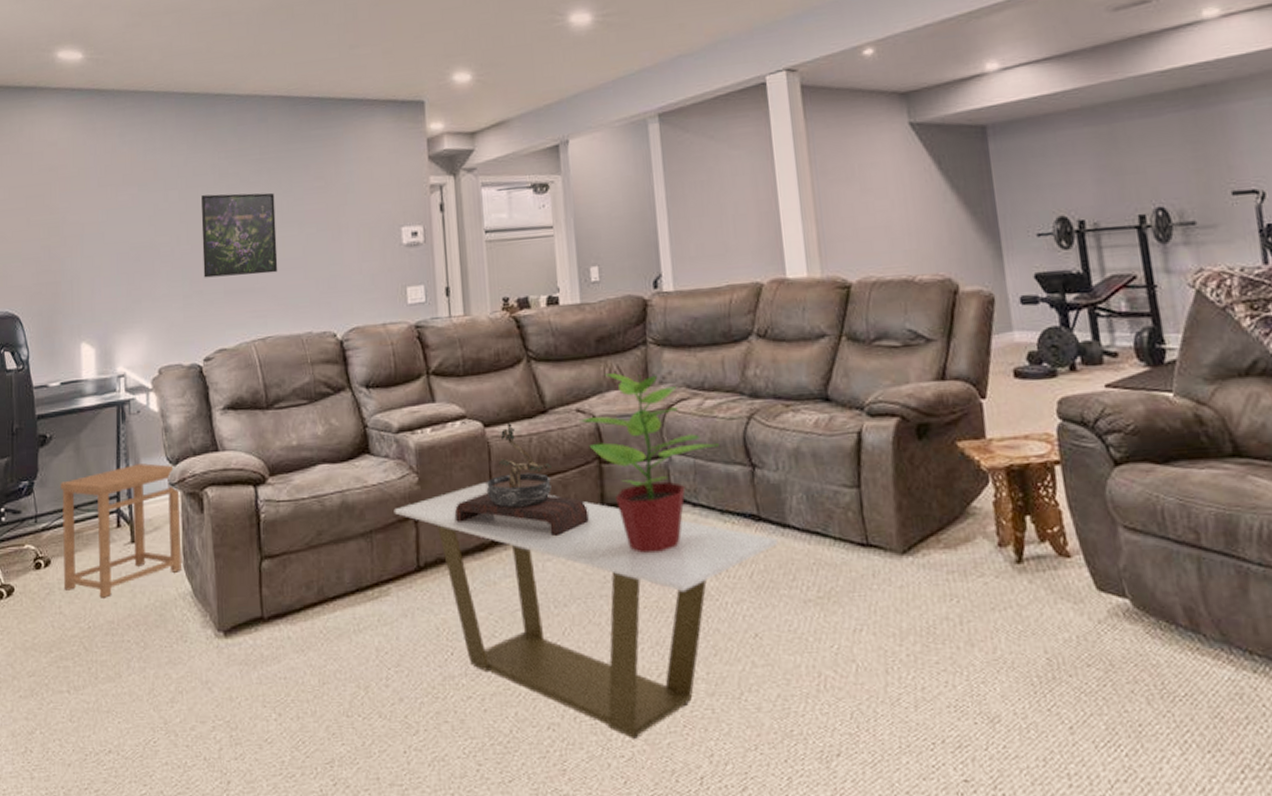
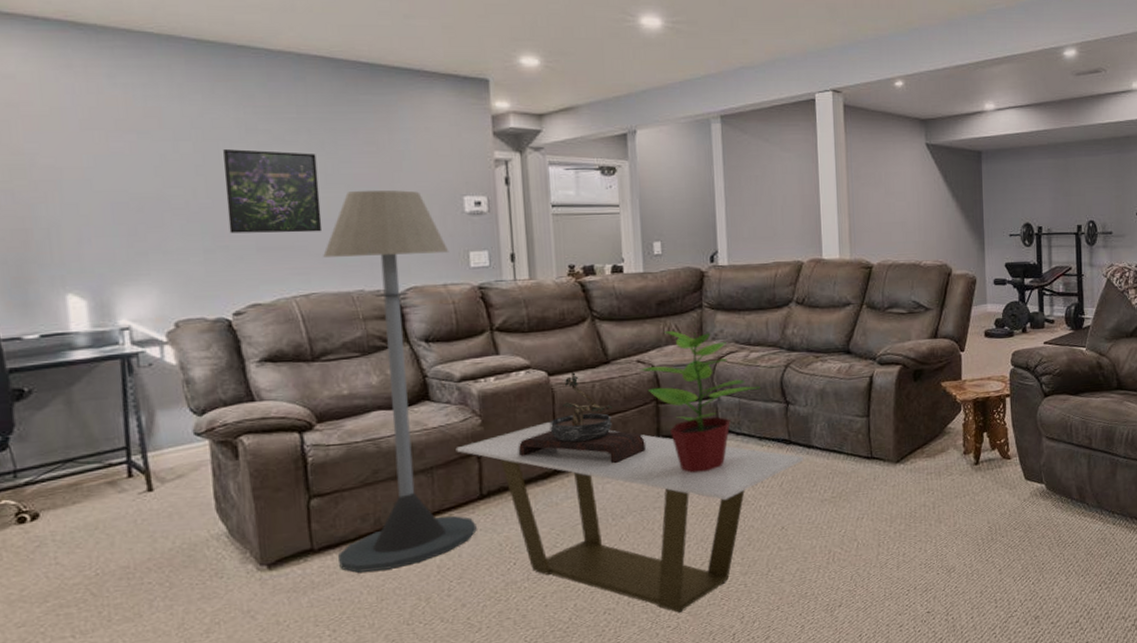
side table: present [60,463,182,598] -> none [47,414,214,546]
floor lamp: none [278,224,414,649] -> present [323,190,477,573]

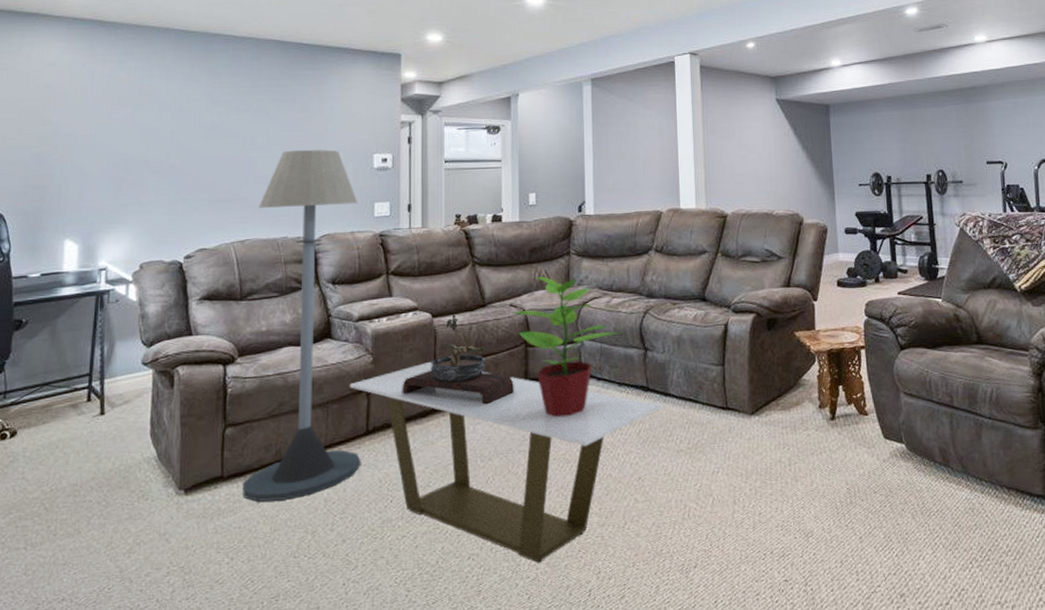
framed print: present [223,149,323,234] -> none [190,117,262,188]

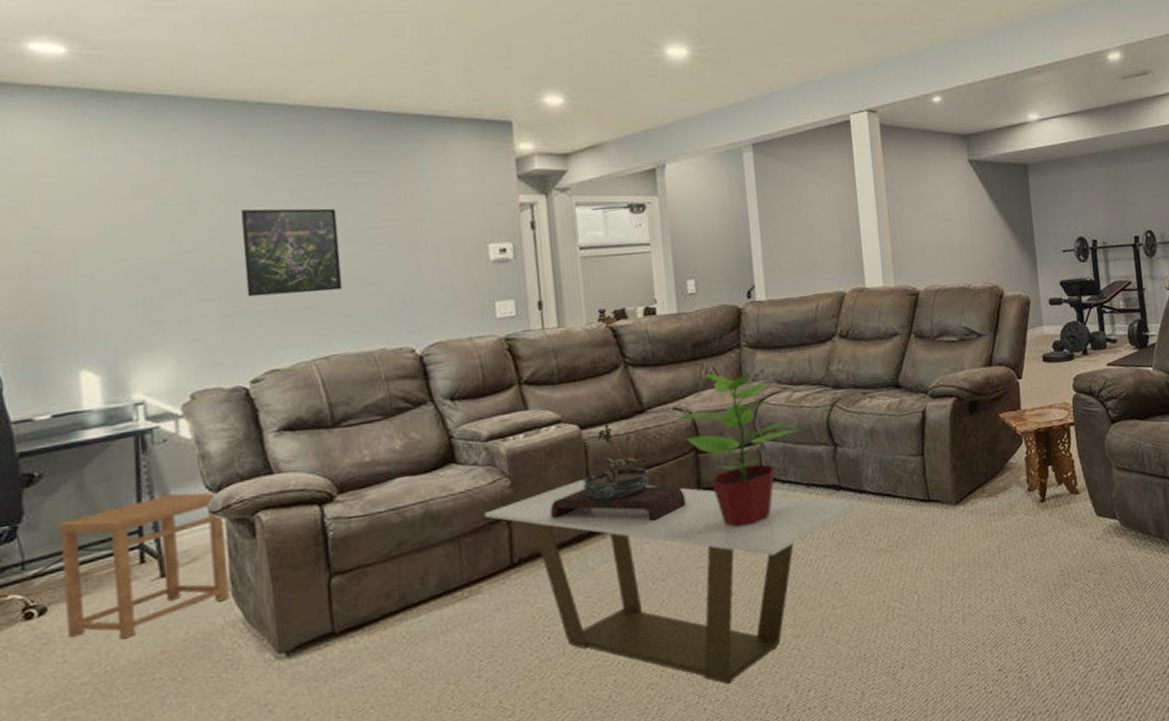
side table: none [29,345,152,464] -> present [57,492,229,640]
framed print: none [190,117,262,188] -> present [241,208,343,297]
floor lamp: present [243,149,361,502] -> none [344,241,508,656]

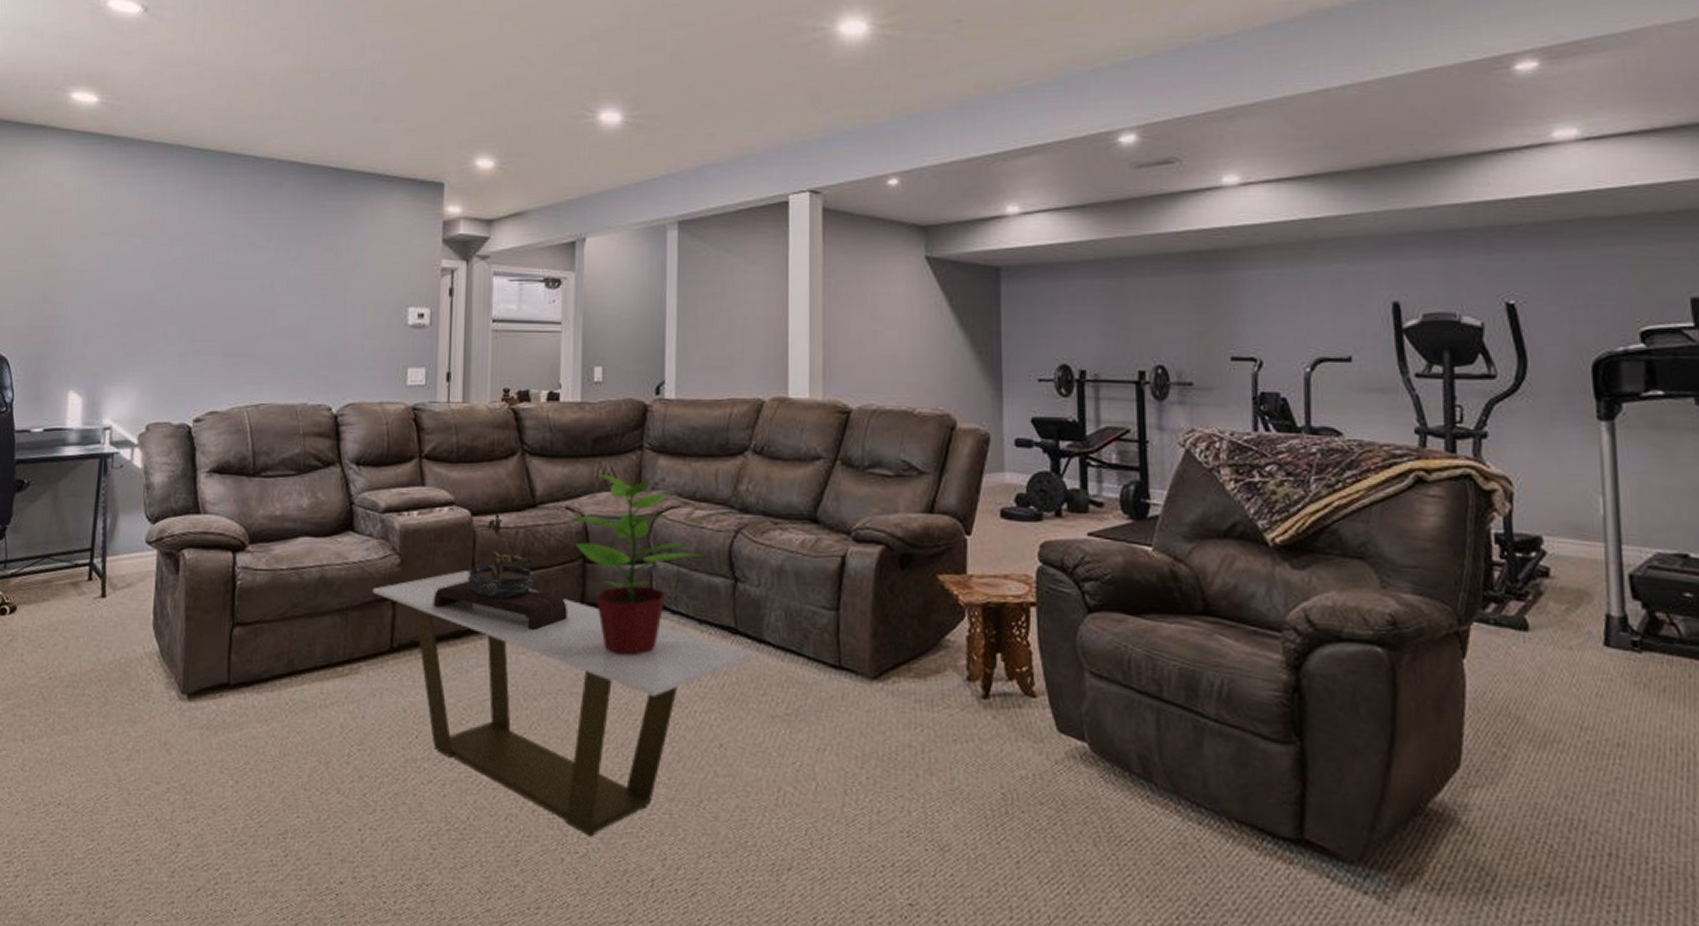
side table: present [57,492,229,640] -> none [28,518,156,650]
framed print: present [241,208,343,297] -> none [201,255,282,340]

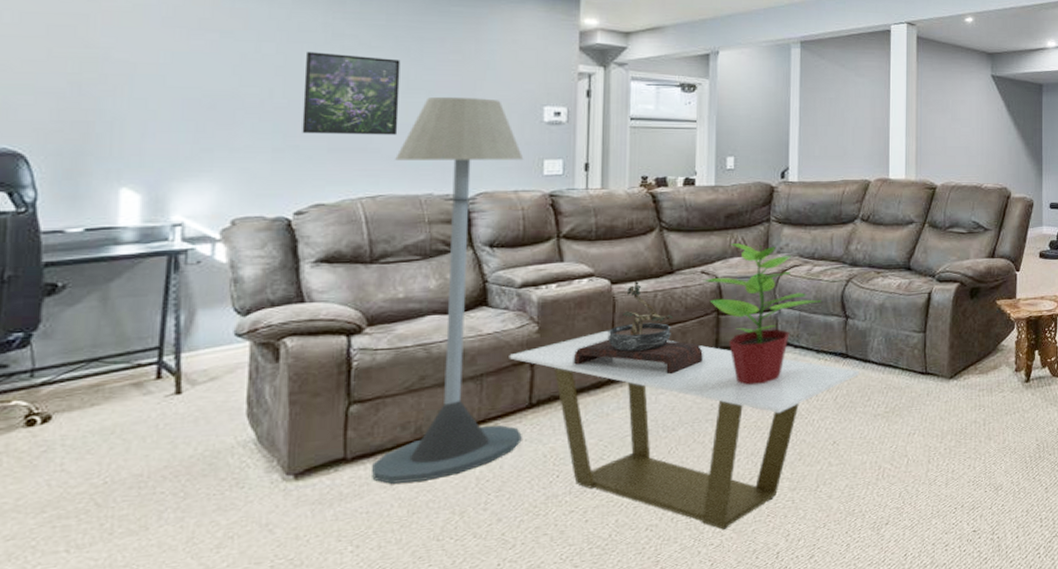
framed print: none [201,255,282,340] -> present [302,52,401,135]
floor lamp: none [250,298,389,720] -> present [372,96,524,484]

